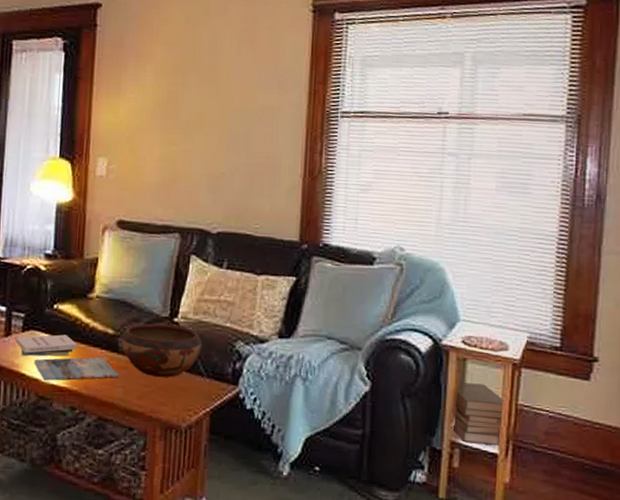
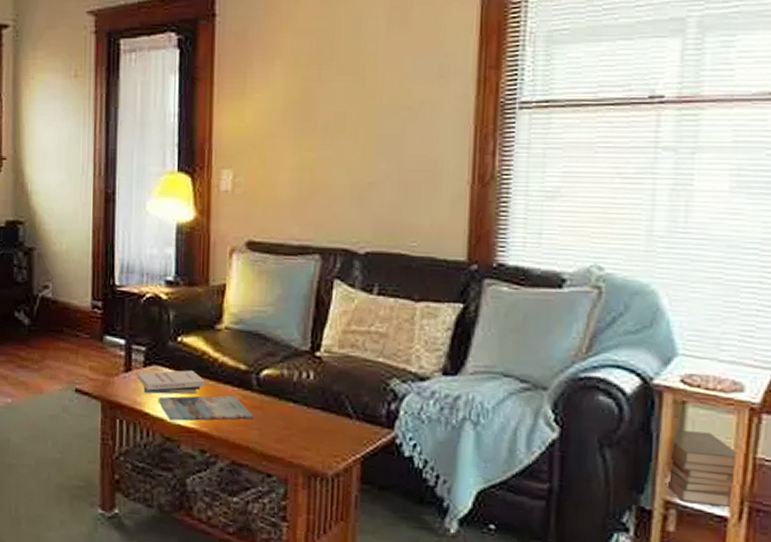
decorative bowl: present [120,323,202,377] -> none [254,358,350,419]

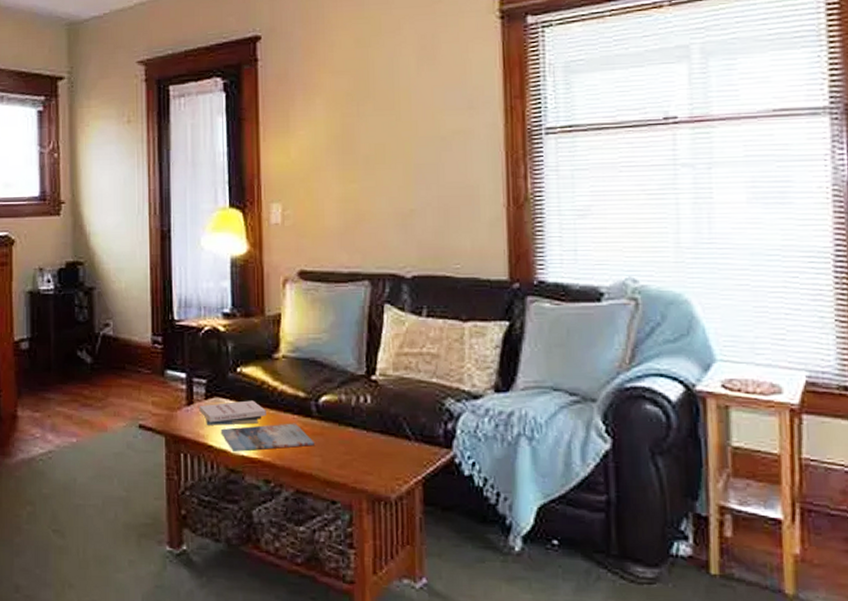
books: present [665,430,744,509] -> none [718,435,795,511]

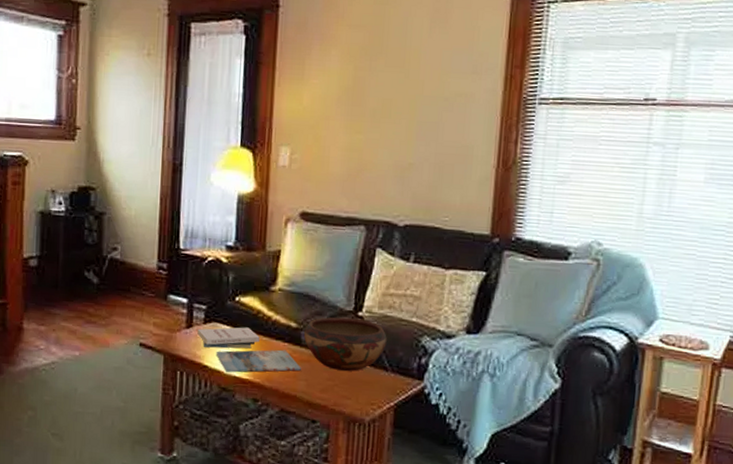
decorative bowl: none [313,383,406,443] -> present [303,317,387,371]

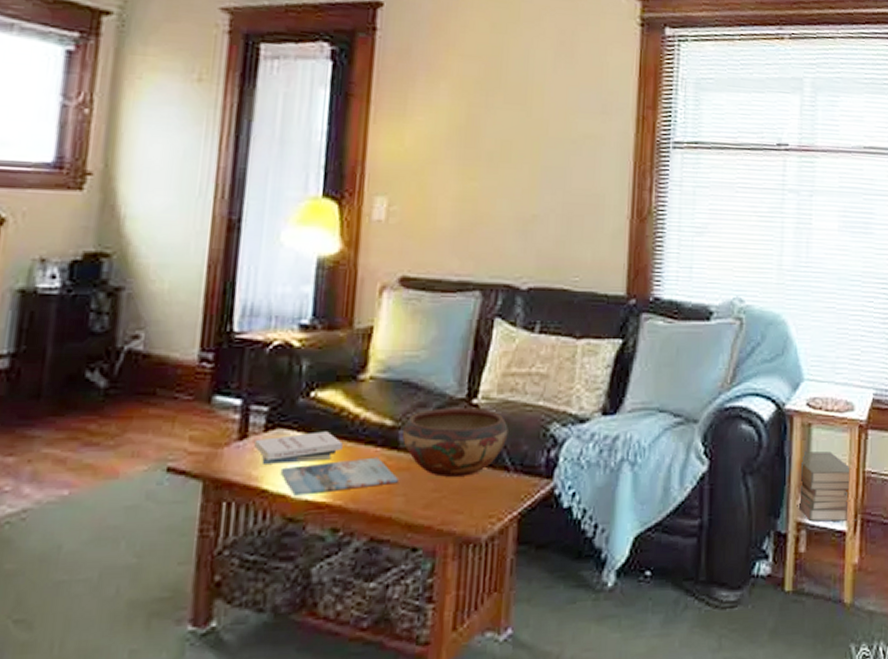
books: none [644,381,704,447] -> present [797,451,857,522]

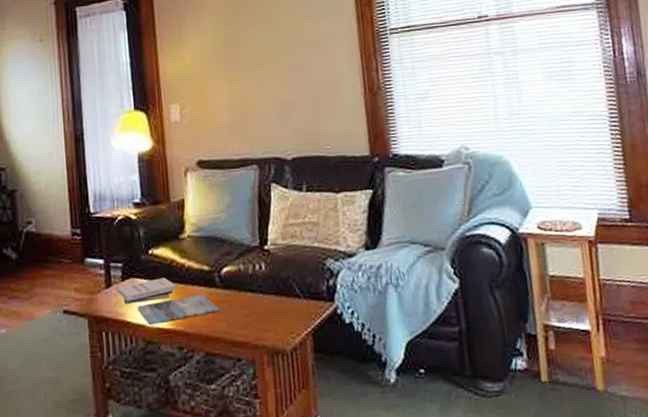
decorative bowl: present [402,407,508,477] -> none [216,252,295,305]
books: present [797,451,857,522] -> none [540,265,599,324]

